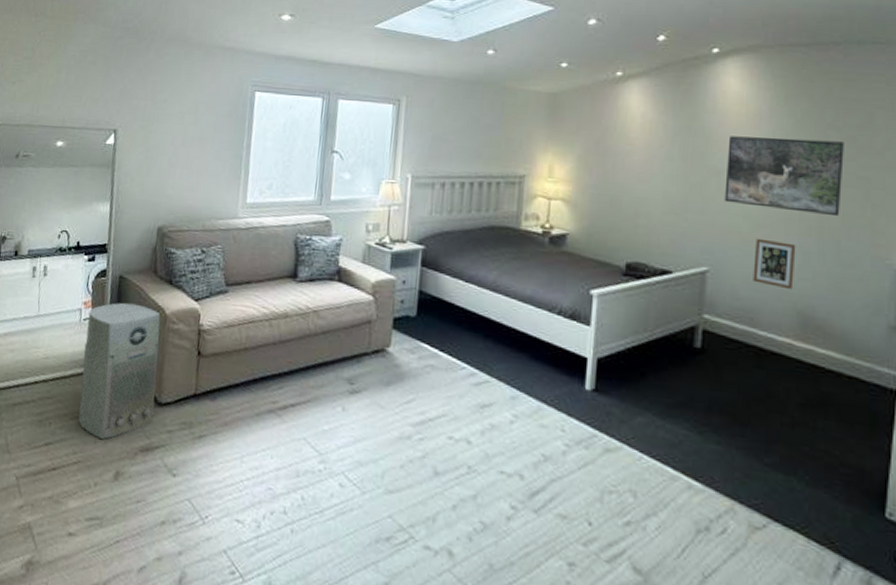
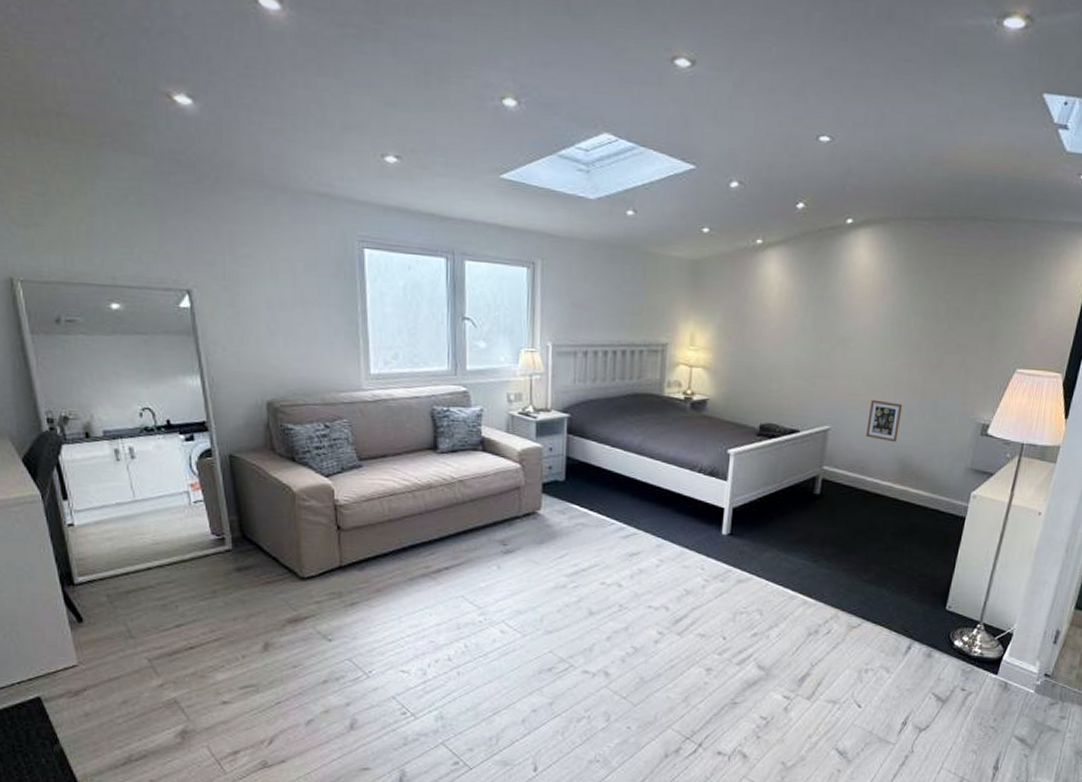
air purifier: present [78,302,161,440] -> none [199,482,298,617]
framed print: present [724,136,844,217] -> none [847,306,950,380]

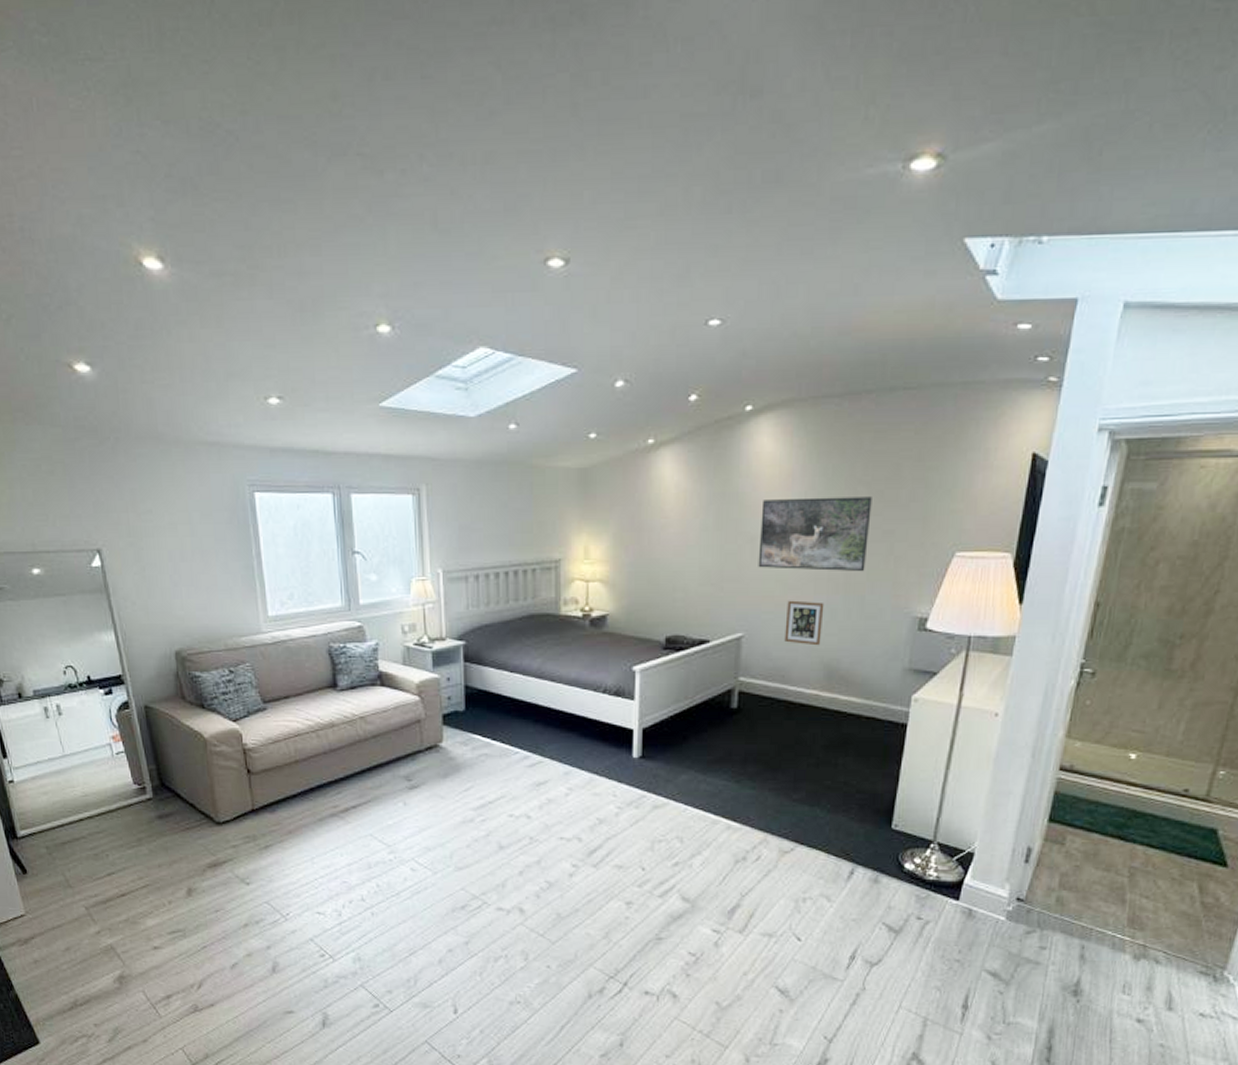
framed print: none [847,306,950,380] -> present [758,497,872,572]

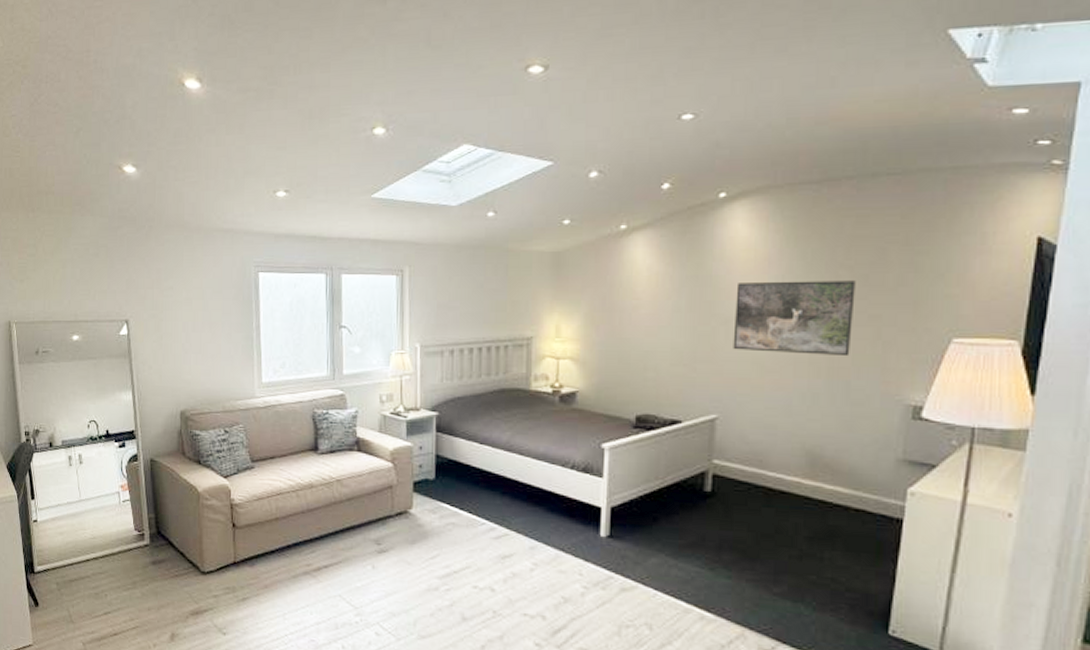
picture frame: present [784,600,824,646] -> none [762,383,805,431]

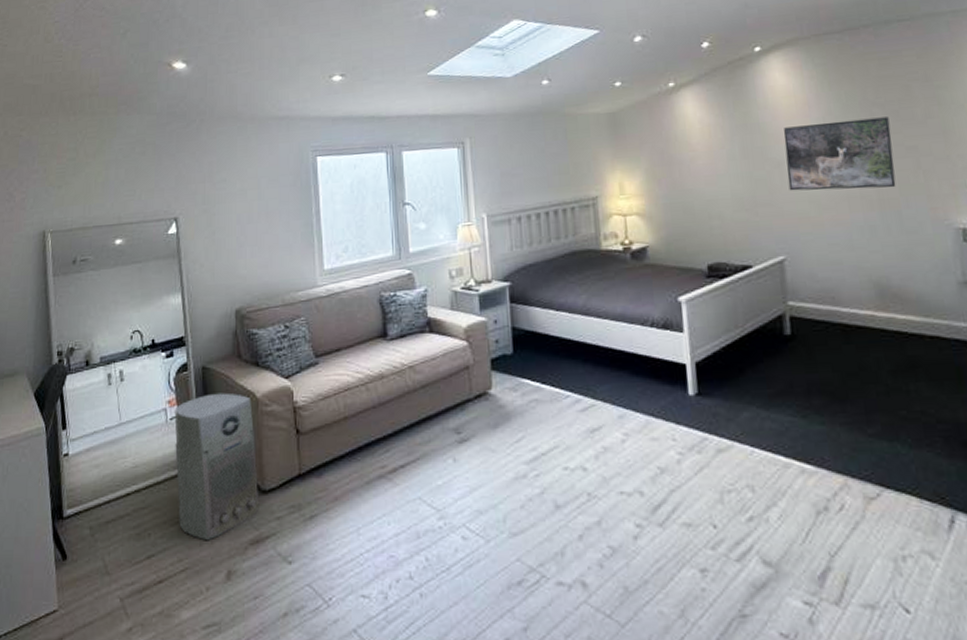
air purifier: none [126,483,199,607] -> present [174,393,260,541]

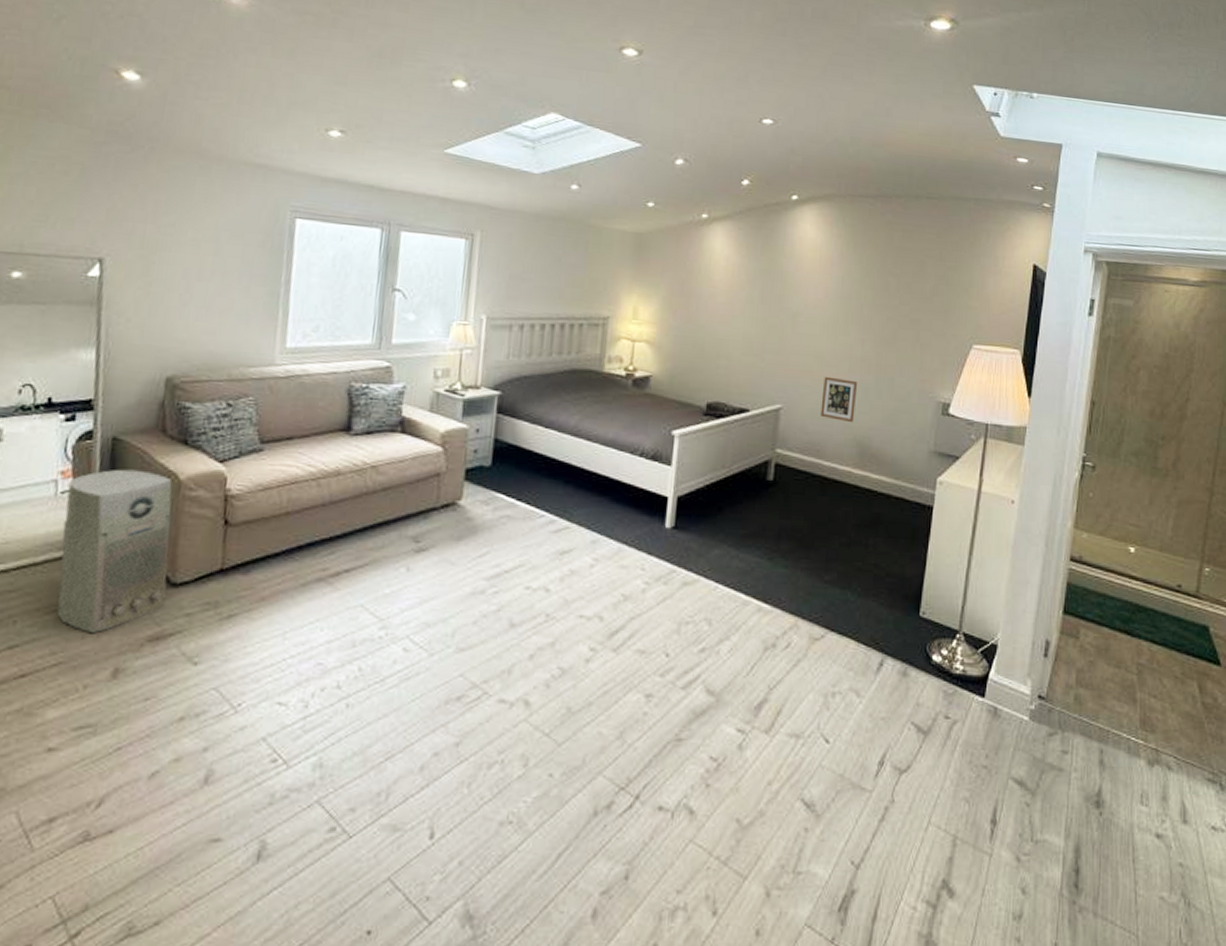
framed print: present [783,117,896,191] -> none [798,280,901,356]
picture frame: none [824,219,866,264] -> present [820,376,858,423]

